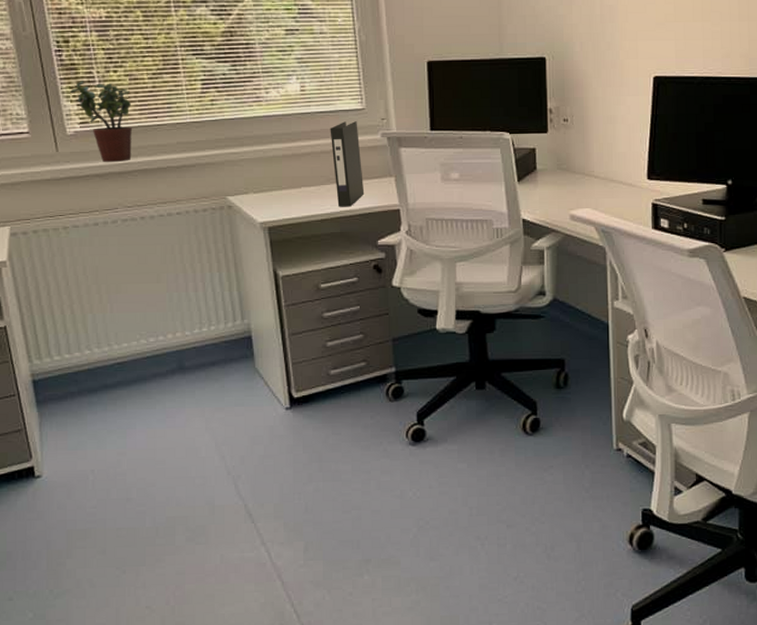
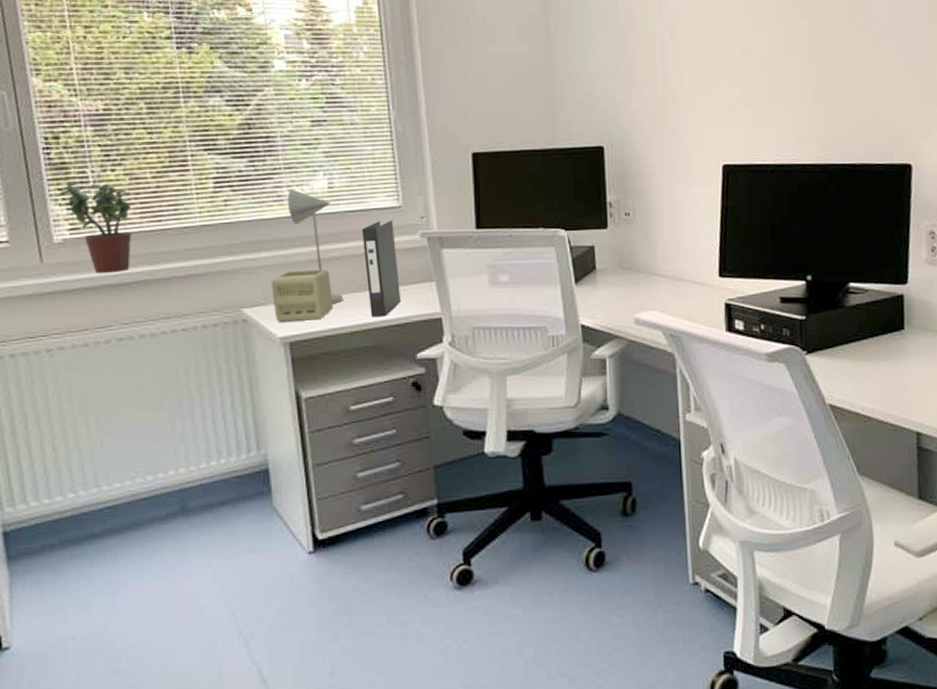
desk organizer: none [252,163,306,209] -> present [271,269,334,322]
desk lamp: none [265,91,315,194] -> present [287,189,344,303]

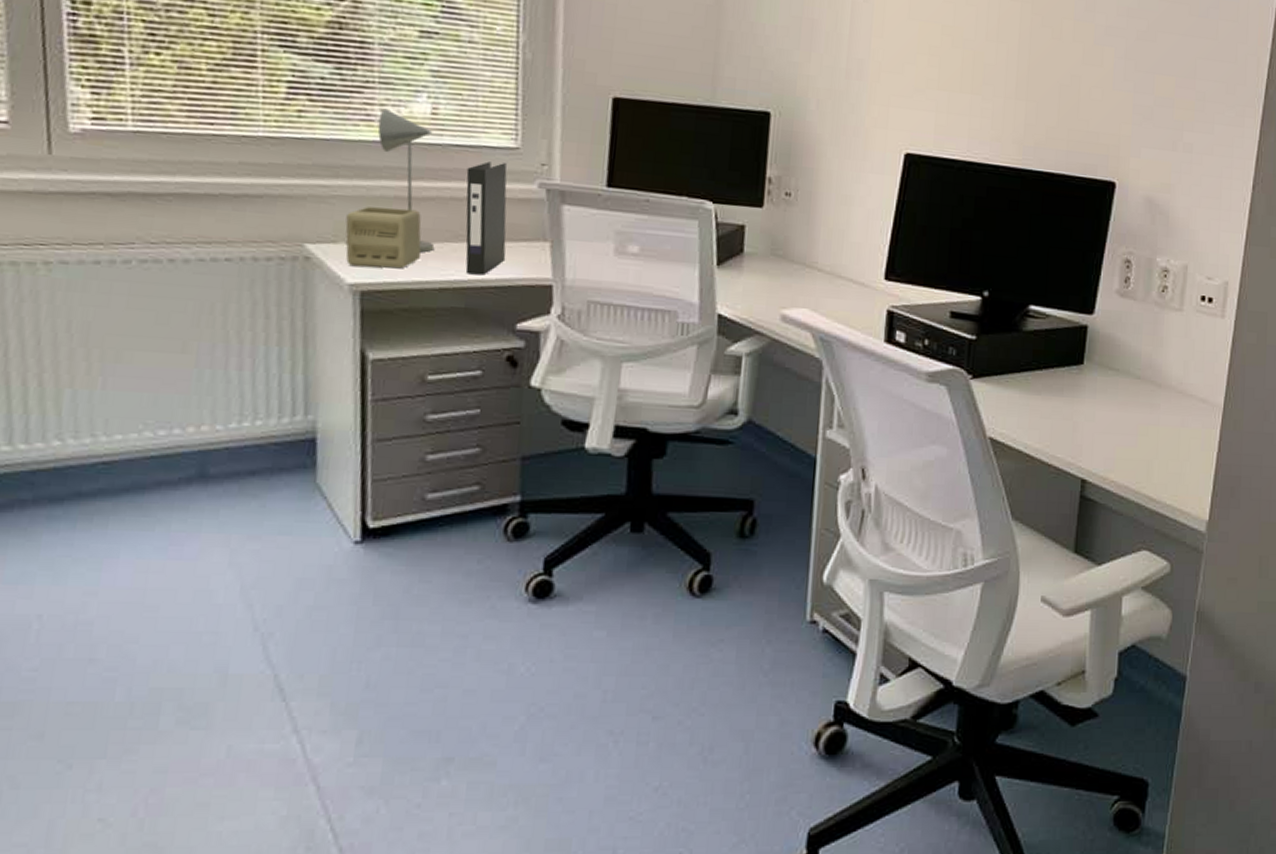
potted plant: present [59,182,132,274] -> none [83,60,176,180]

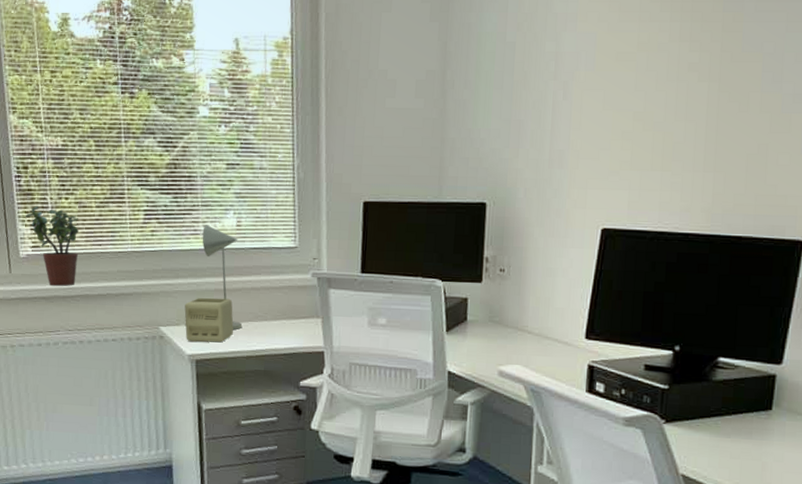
potted plant: none [83,60,176,180] -> present [26,206,79,287]
binder: present [465,161,507,276] -> none [261,259,291,346]

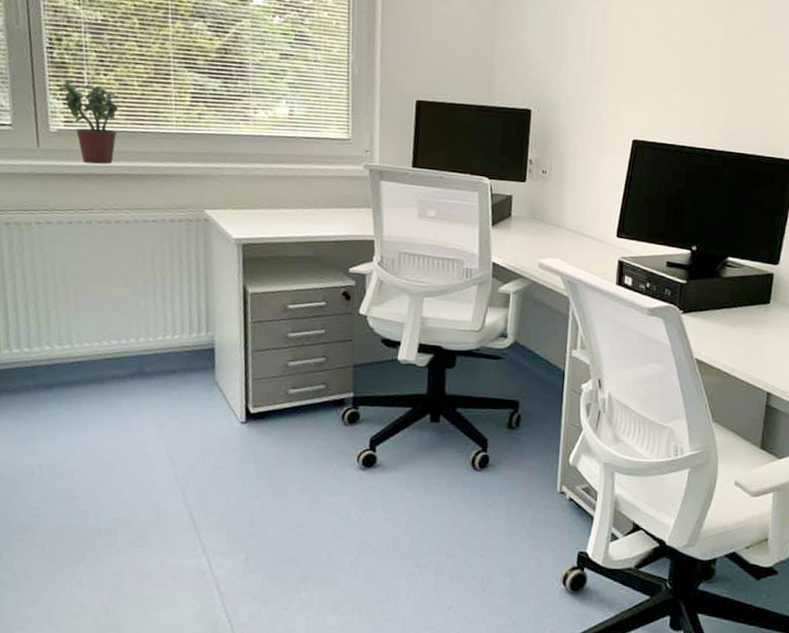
desk organizer: present [184,297,234,343] -> none [232,183,284,228]
desk lamp: present [202,225,243,329] -> none [252,111,293,216]

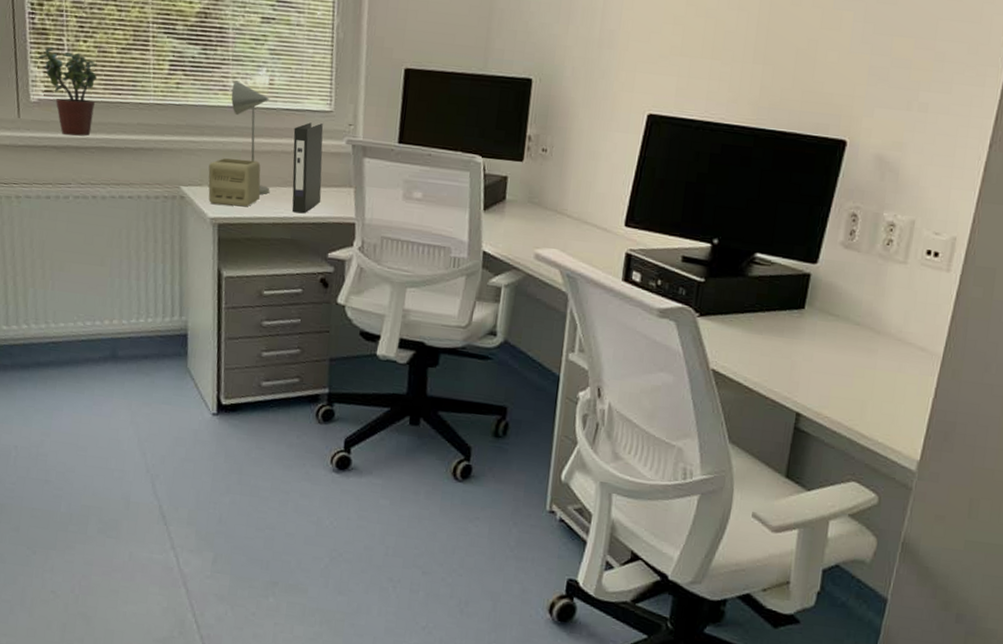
desk organizer: none [232,183,284,228] -> present [208,158,261,207]
desk lamp: none [252,111,293,216] -> present [231,80,270,194]
binder: none [313,149,342,233] -> present [291,122,324,214]

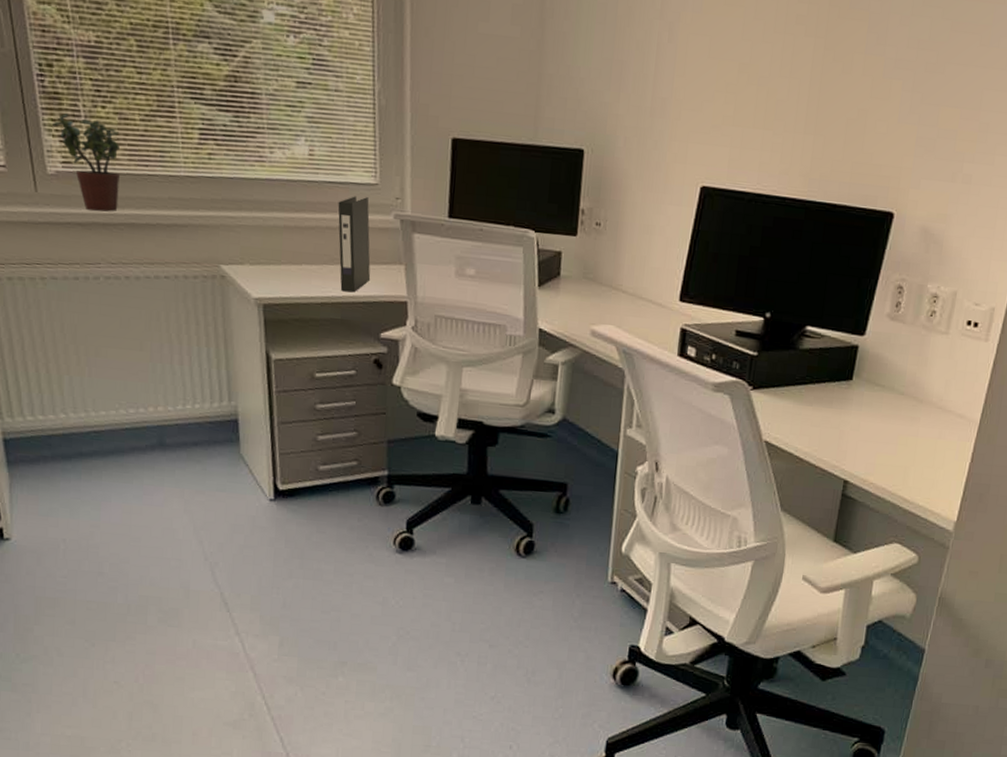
desk organizer: present [208,158,261,207] -> none [249,234,307,287]
desk lamp: present [231,80,270,194] -> none [268,151,316,273]

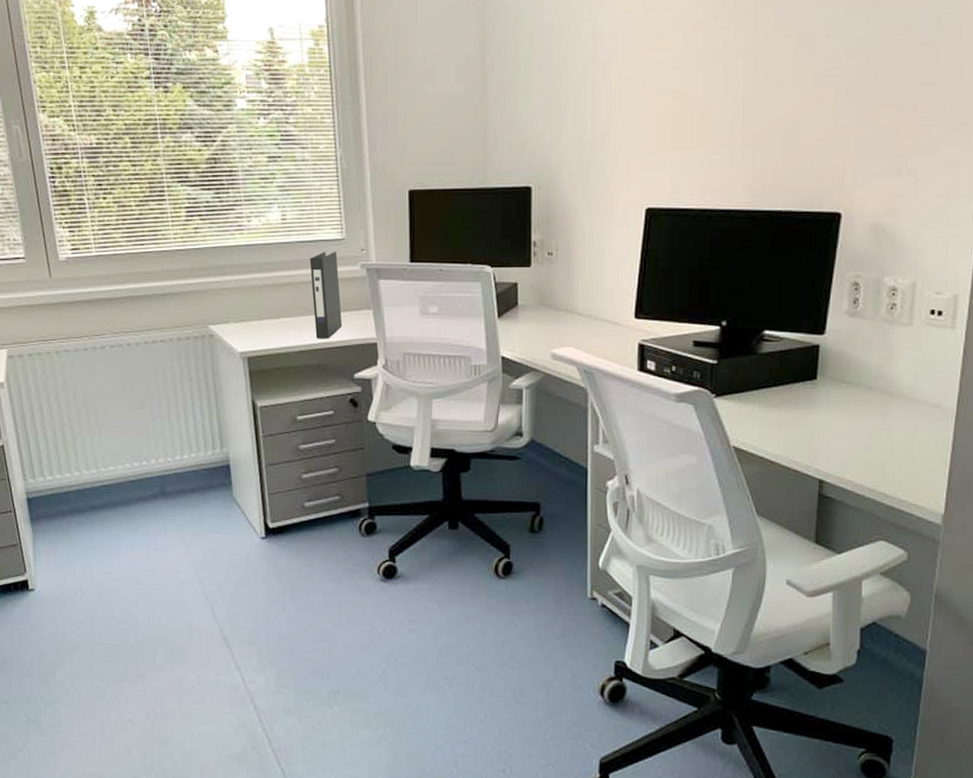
potted plant: present [53,113,121,213] -> none [63,207,121,289]

